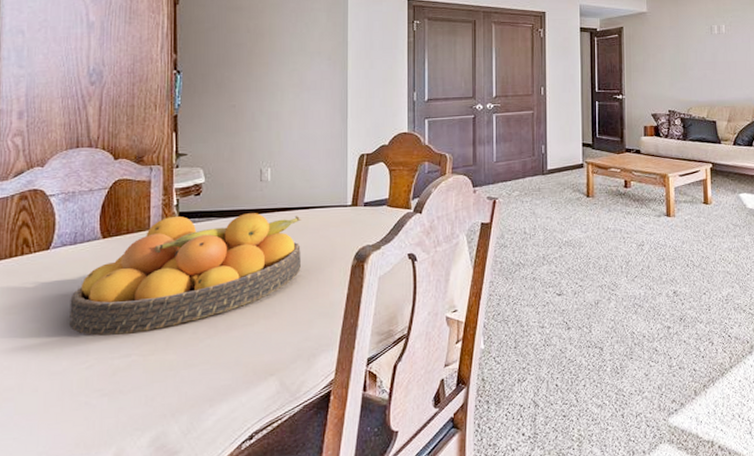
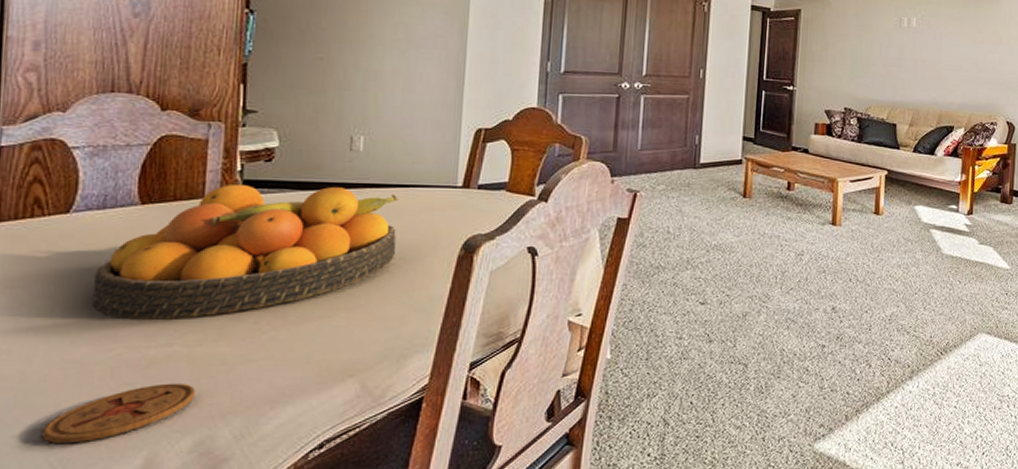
coaster: none [35,387,151,444] -> present [41,383,196,444]

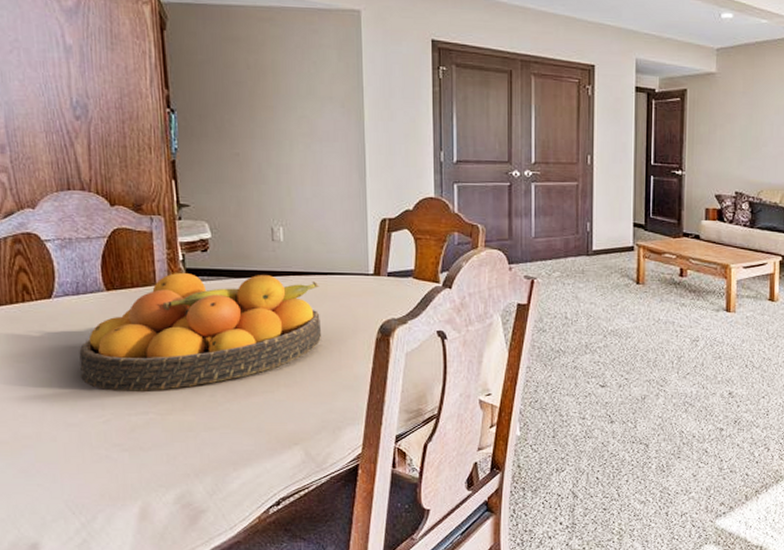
coaster: present [41,383,196,444] -> none [59,445,172,493]

